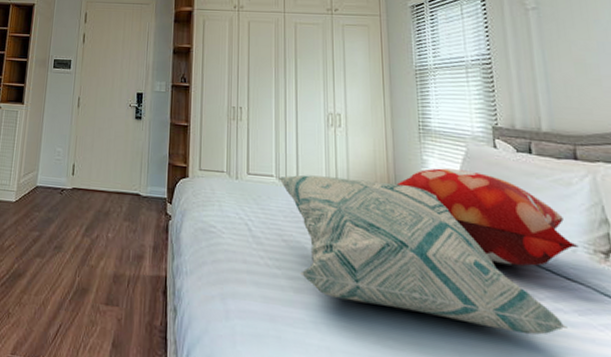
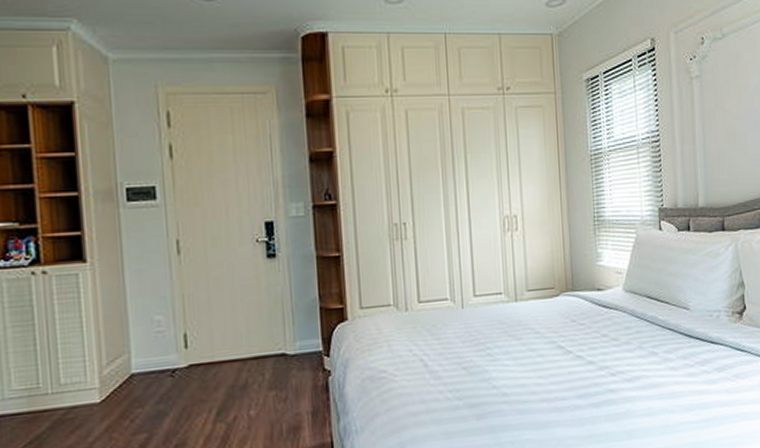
decorative pillow: present [278,174,567,335] -> none [454,282,710,415]
decorative pillow: present [396,168,579,267] -> none [573,257,721,342]

